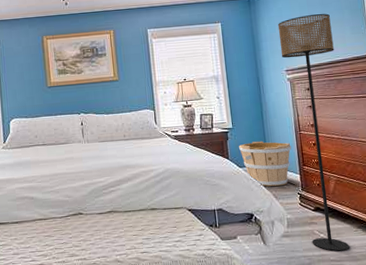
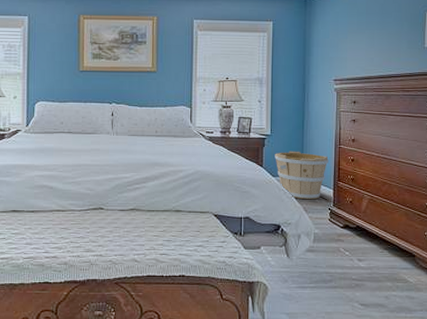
floor lamp: present [277,13,350,252] -> none [331,23,388,271]

